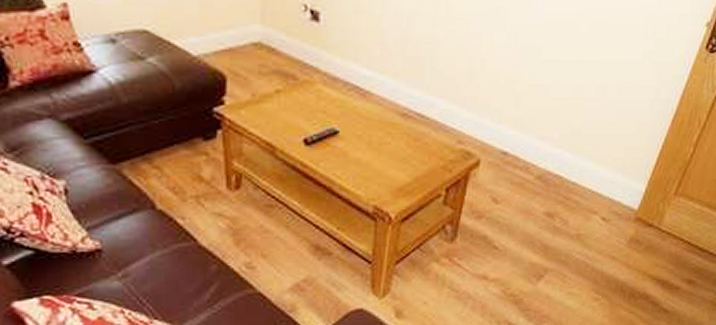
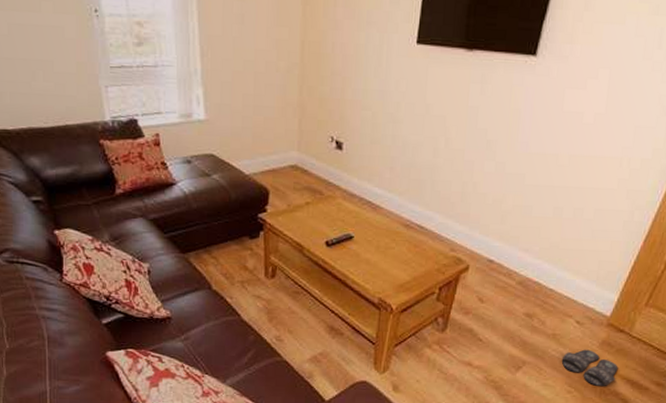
slippers: none [588,249,648,290] -> present [562,349,618,386]

